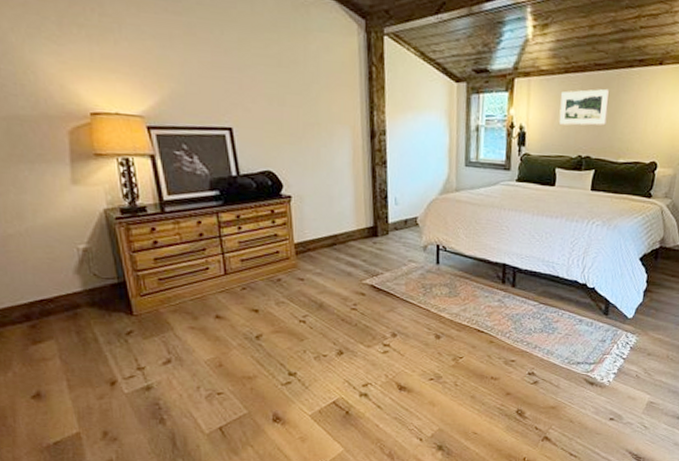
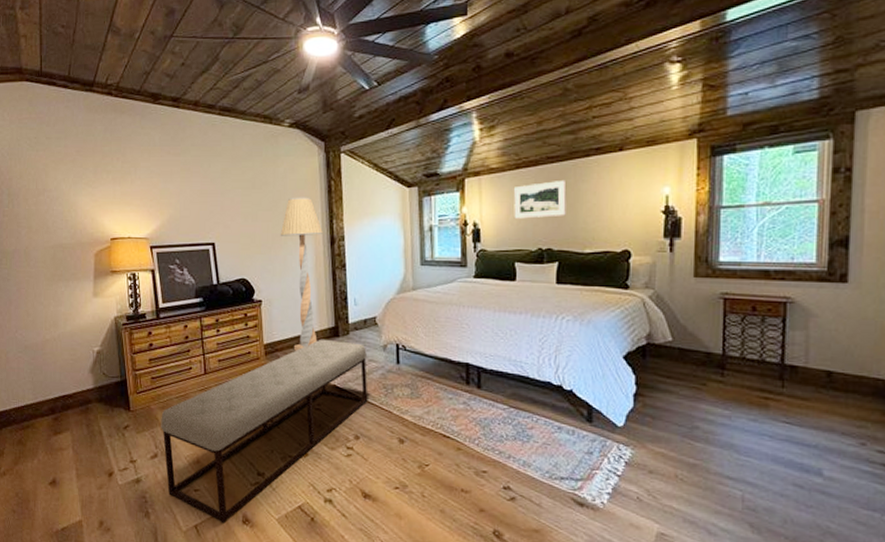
bench: none [173,238,407,423] -> present [161,339,368,524]
floor lamp: none [313,81,362,251] -> present [281,197,323,351]

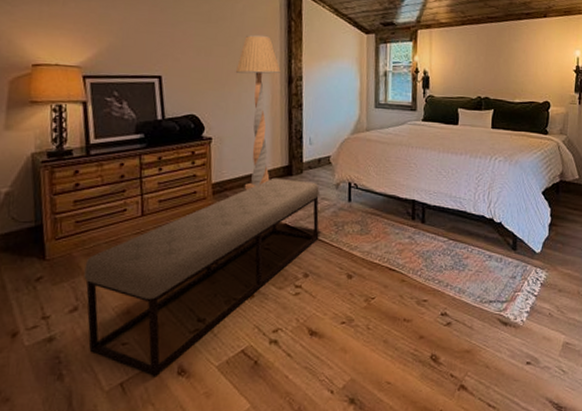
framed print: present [514,179,567,219] -> none [458,38,502,70]

